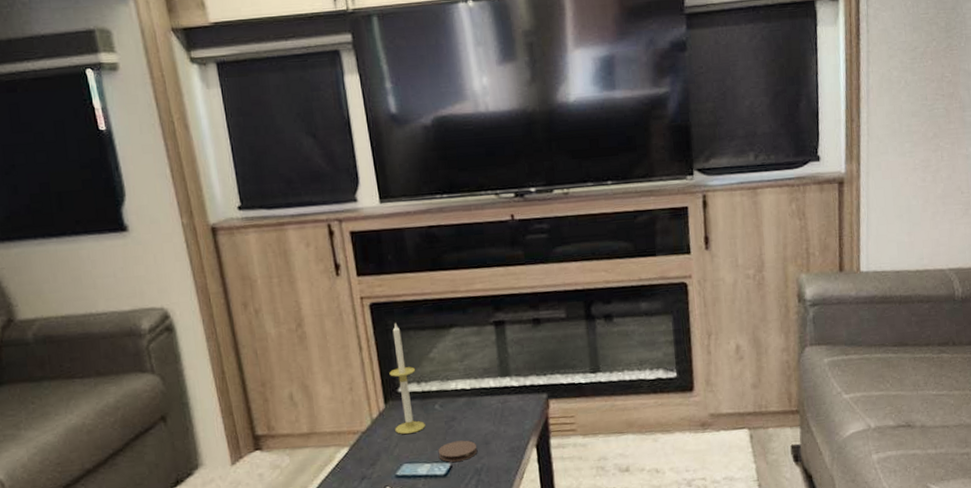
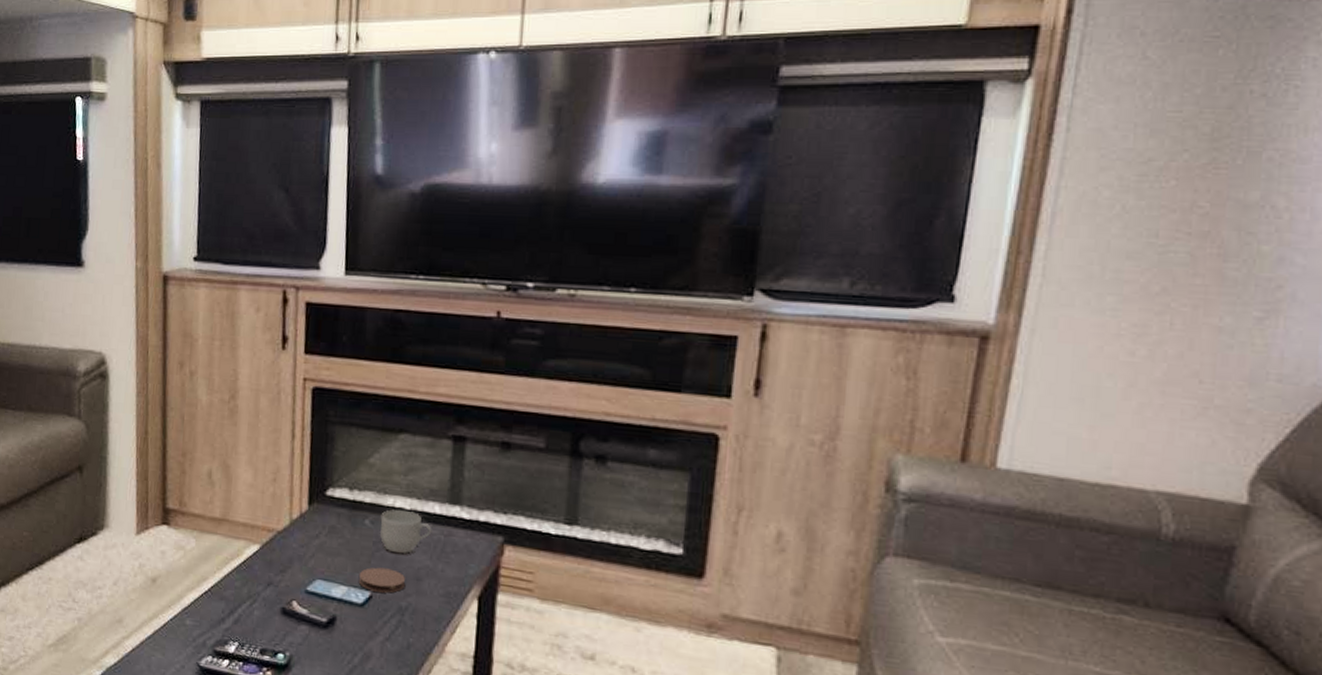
candle: present [389,322,426,434] -> none [314,414,351,547]
mug: none [447,390,491,426] -> present [379,509,432,555]

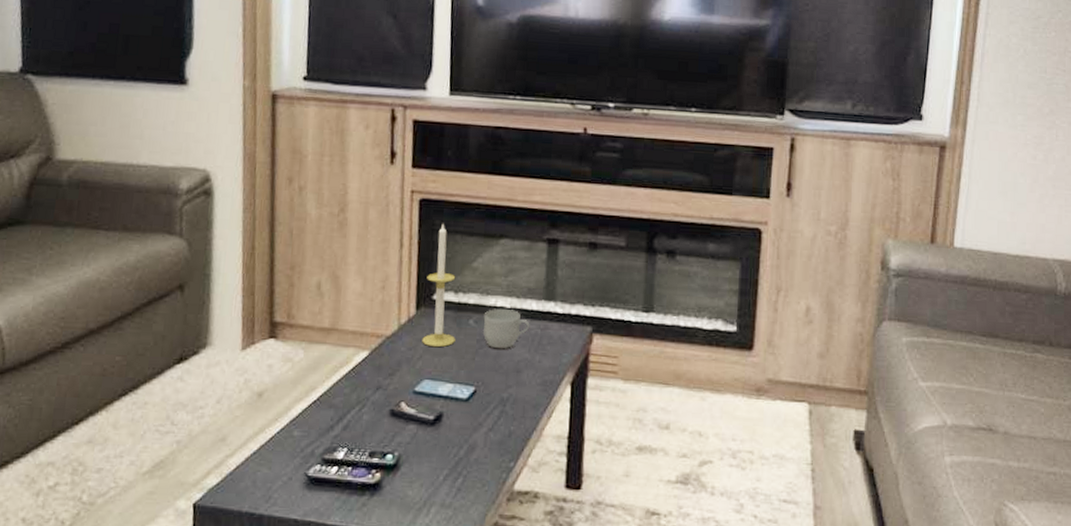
candle: none [314,414,351,547] -> present [422,223,456,347]
coaster: present [358,567,406,593] -> none [463,363,507,387]

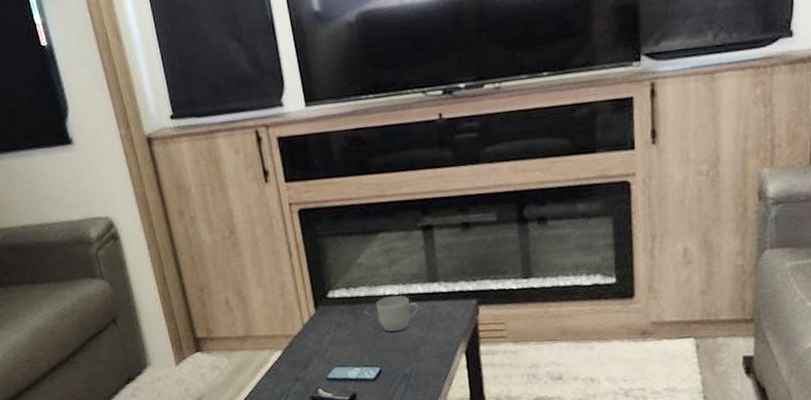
candle: present [422,223,456,347] -> none [318,228,355,339]

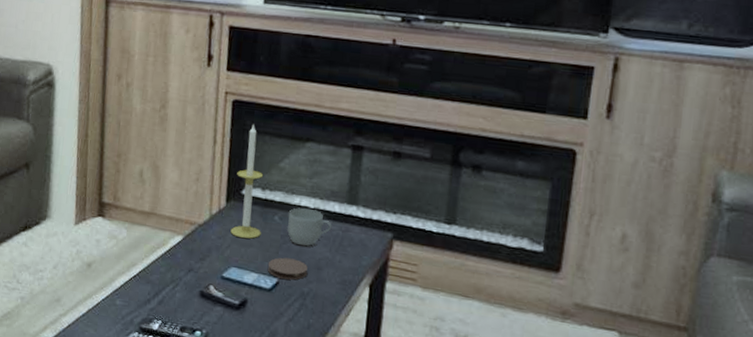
candle: none [318,228,355,339] -> present [230,124,264,239]
coaster: none [367,345,407,367] -> present [267,257,308,280]

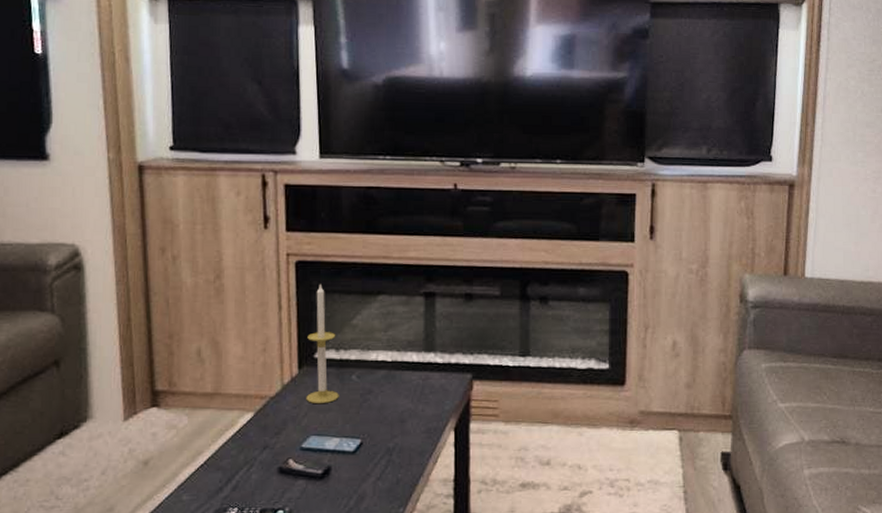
coaster: present [267,257,308,280] -> none [349,416,392,438]
mug: present [286,208,332,247] -> none [365,363,412,401]

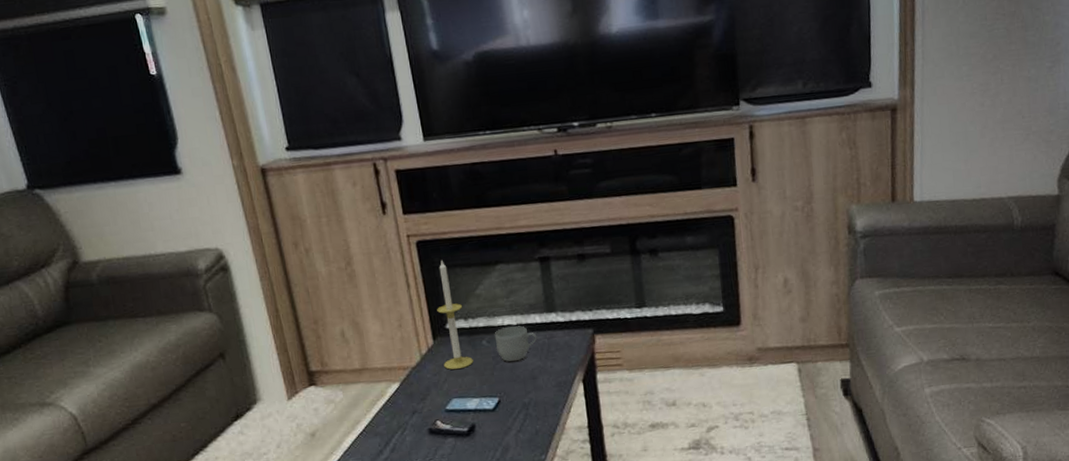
mug: none [365,363,412,401] -> present [494,326,538,362]

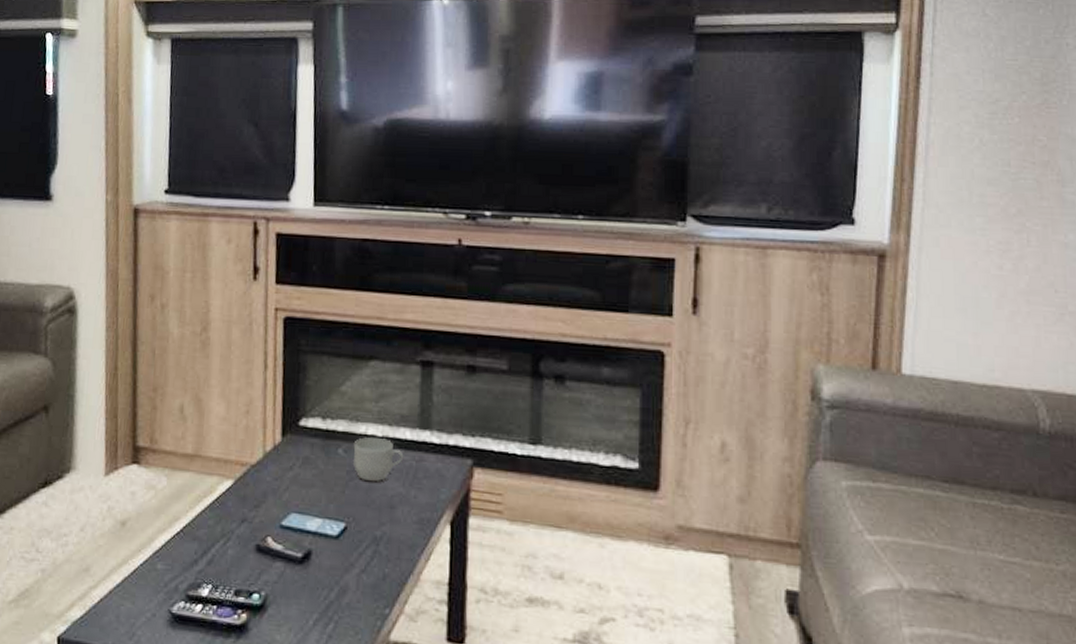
candle: present [437,259,474,370] -> none [288,343,324,478]

